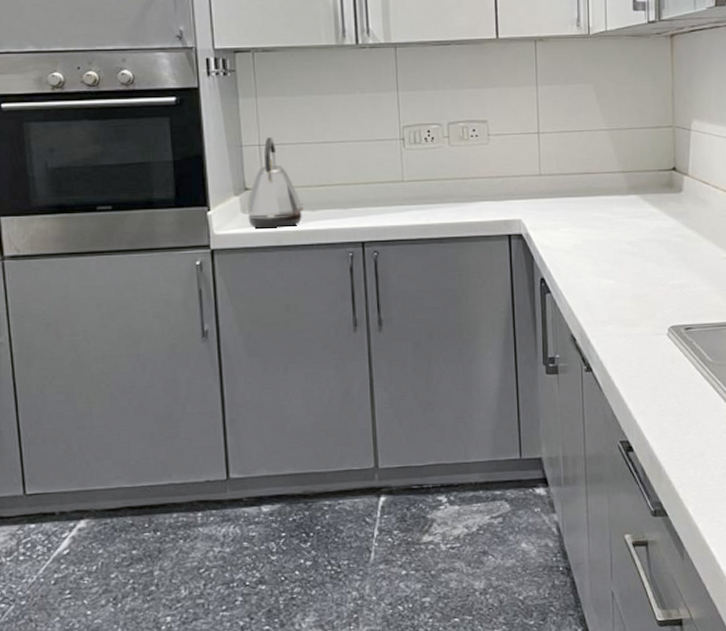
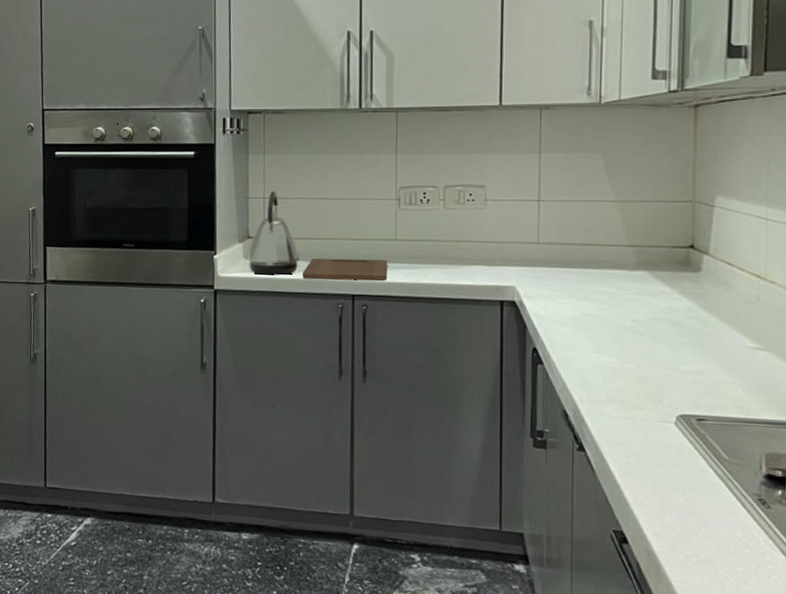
cutting board: none [308,202,397,230] -> present [302,258,388,282]

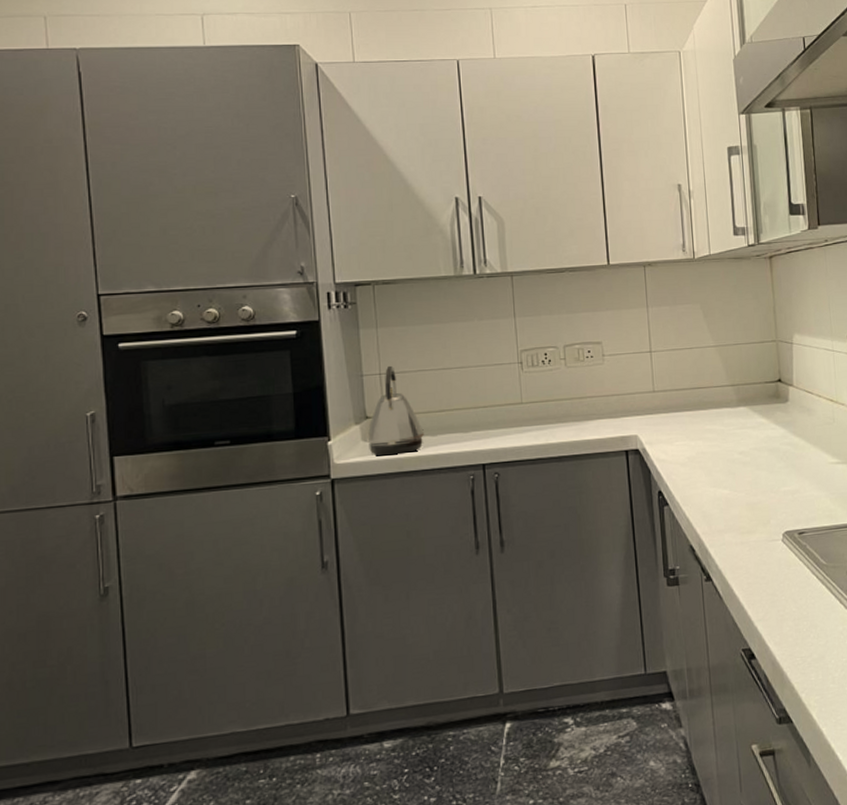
cutting board: present [302,258,388,282] -> none [429,424,517,455]

